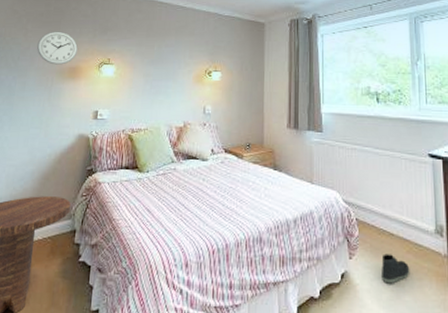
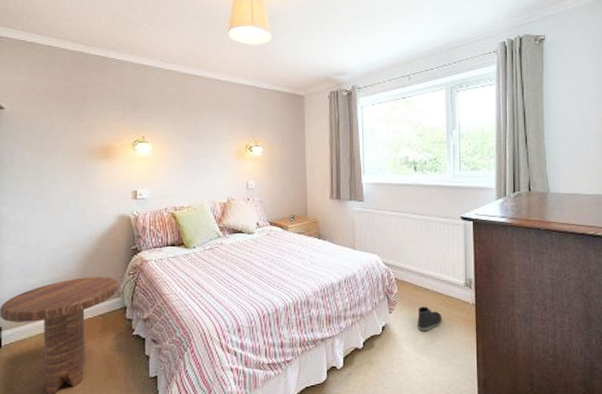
wall clock: present [37,31,78,65] -> none [62,108,108,145]

